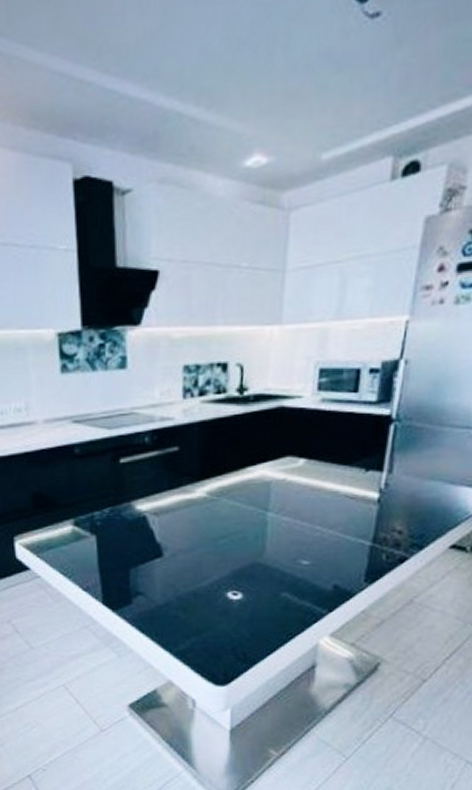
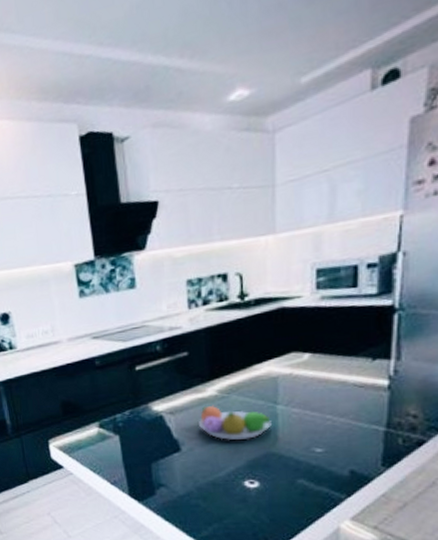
fruit bowl: none [185,507,260,547] -> present [199,405,271,440]

